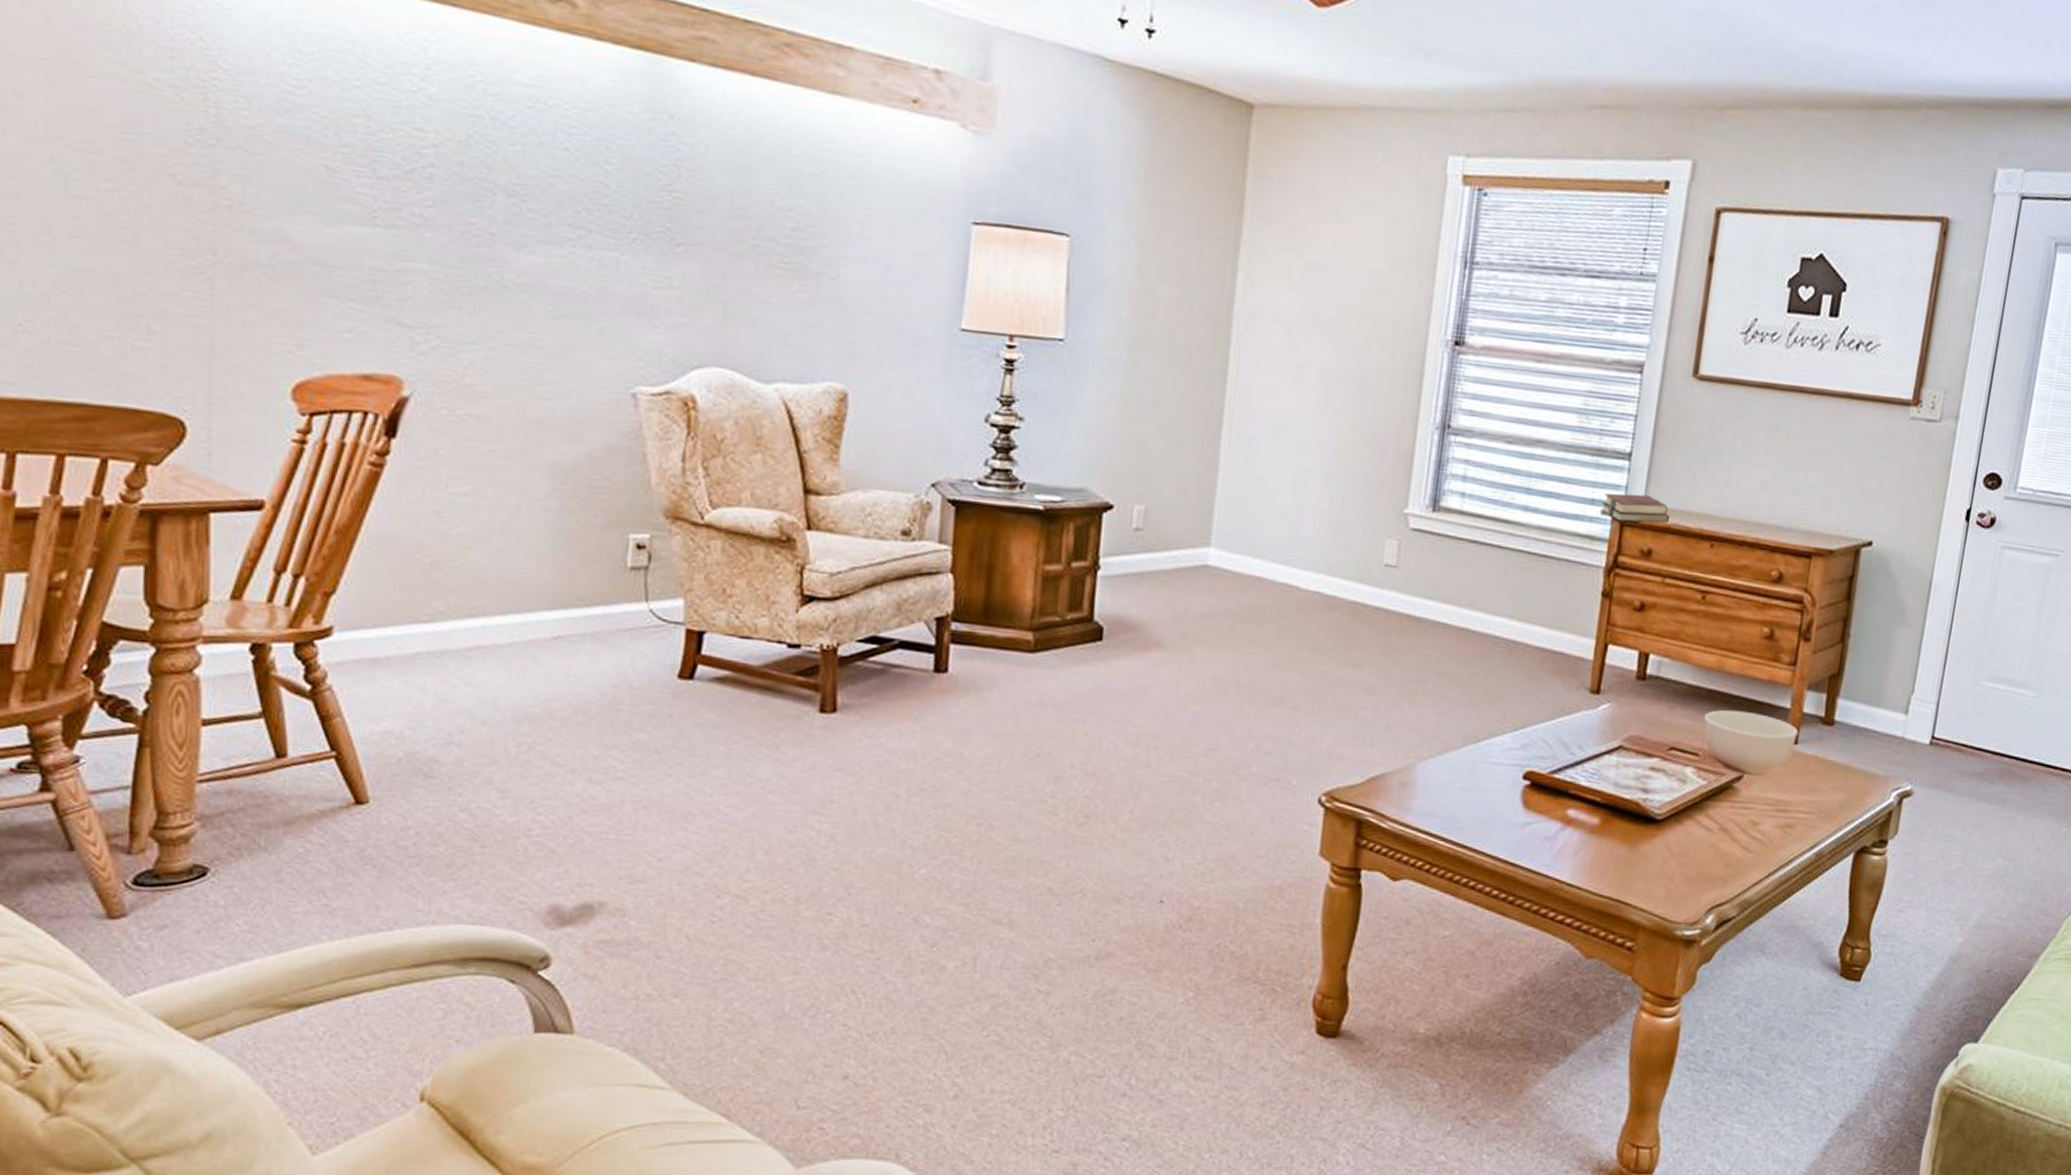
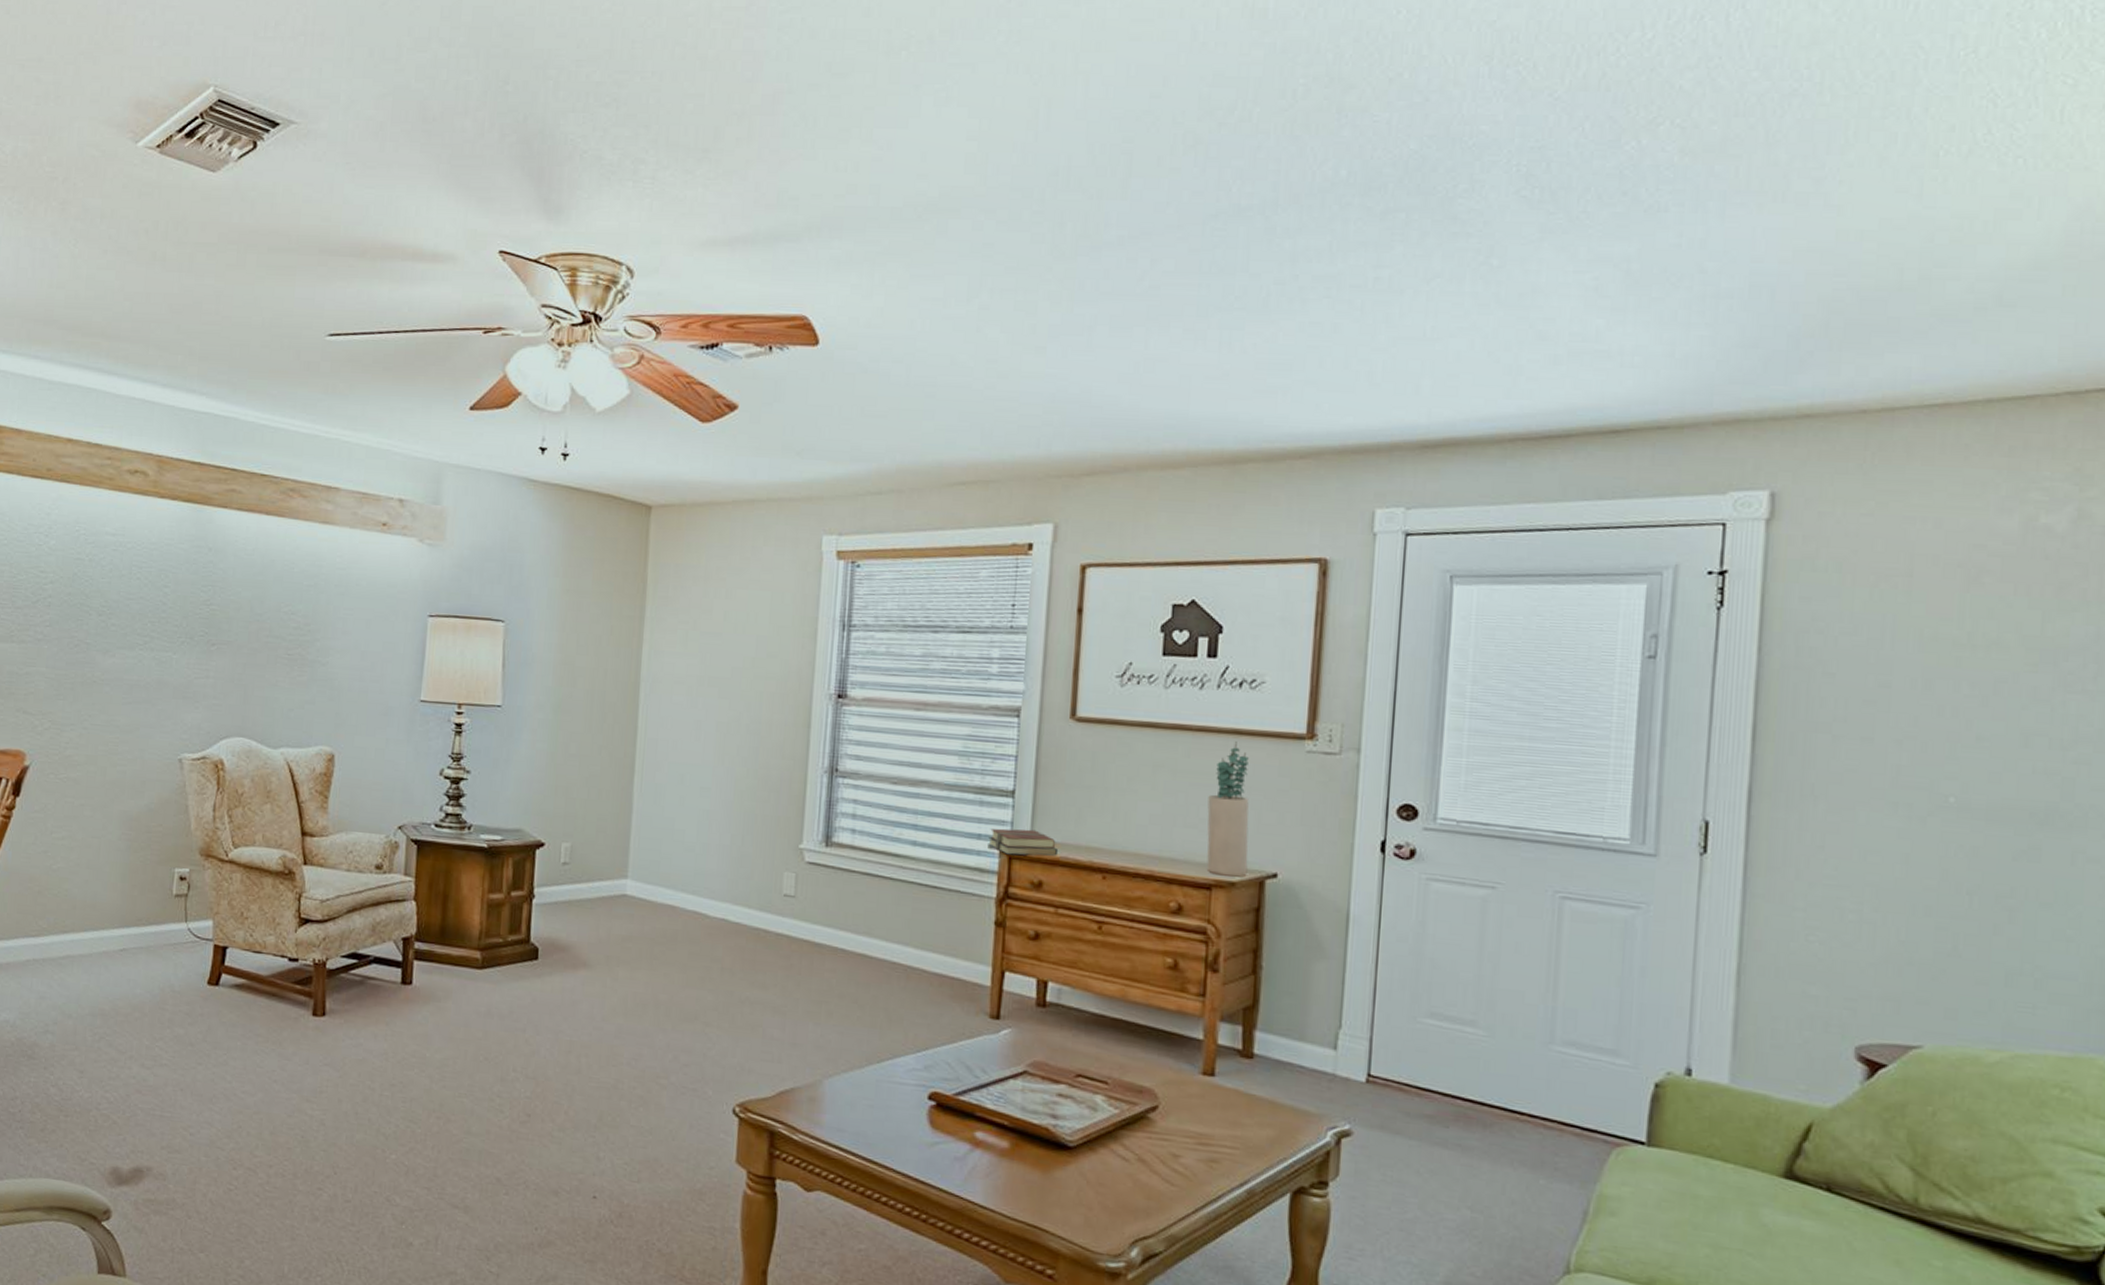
bowl: present [1703,709,1798,776] -> none [1110,1039,1214,1107]
vase: none [1809,406,1858,546] -> present [1207,741,1249,878]

